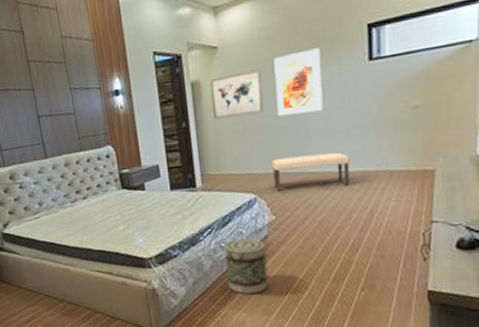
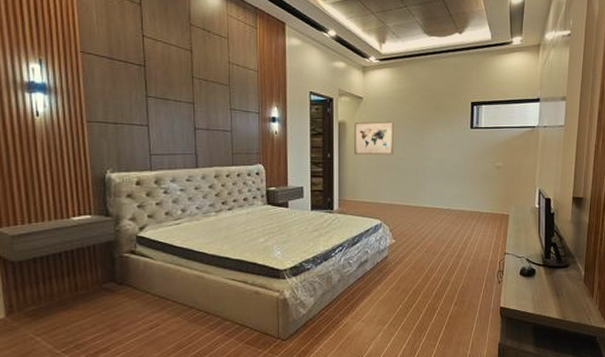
basket: present [223,238,269,294] -> none [351,257,385,306]
bench: present [272,152,350,191] -> none [396,193,453,221]
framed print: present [274,48,323,117] -> none [404,112,438,161]

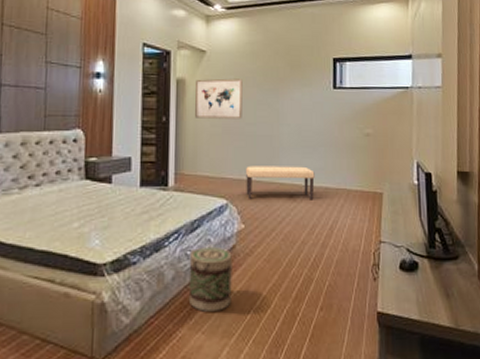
basket: none [351,257,385,306] -> present [188,246,232,312]
bench: none [396,193,453,221] -> present [246,166,315,200]

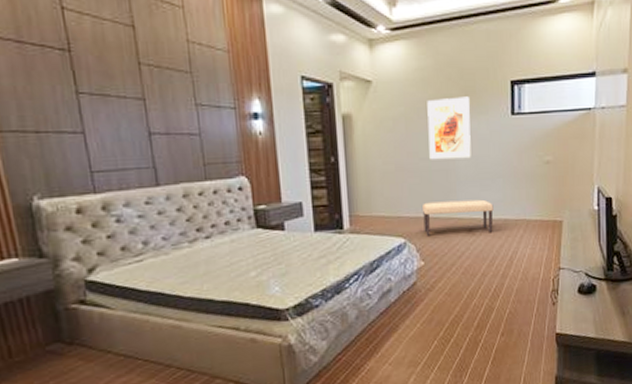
basket: present [188,246,232,312] -> none [371,285,416,346]
wall art: present [195,78,242,119] -> none [363,110,416,157]
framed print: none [255,69,295,126] -> present [427,96,471,160]

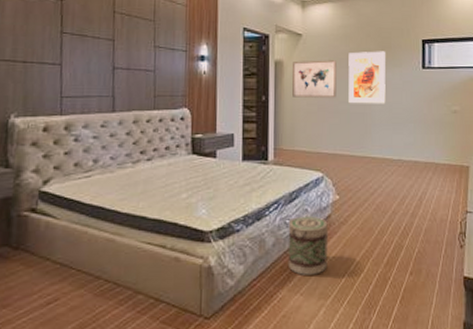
wall art: none [363,110,416,157] -> present [292,60,336,98]
basket: none [371,285,416,346] -> present [287,216,328,275]
bench: present [423,199,494,236] -> none [340,141,405,173]

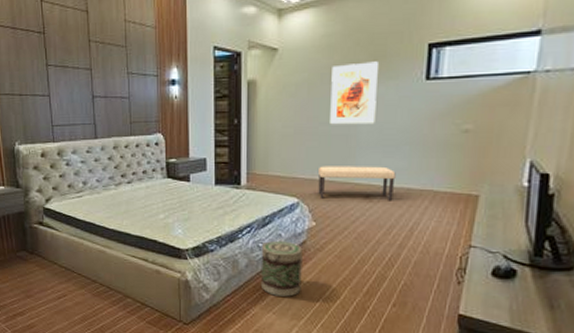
wall art: present [292,60,336,98] -> none [267,76,317,120]
bench: none [340,141,405,173] -> present [318,166,396,201]

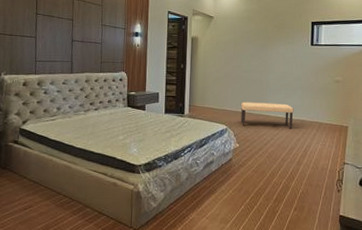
basket: present [260,240,303,297] -> none [197,158,229,204]
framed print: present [330,61,378,125] -> none [249,30,280,74]

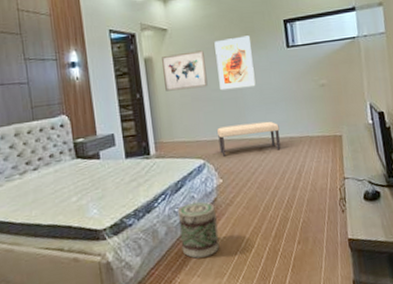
basket: none [197,158,229,204] -> present [177,202,220,259]
wall art: none [205,37,240,68] -> present [162,50,208,91]
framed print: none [249,30,280,74] -> present [214,35,256,91]

